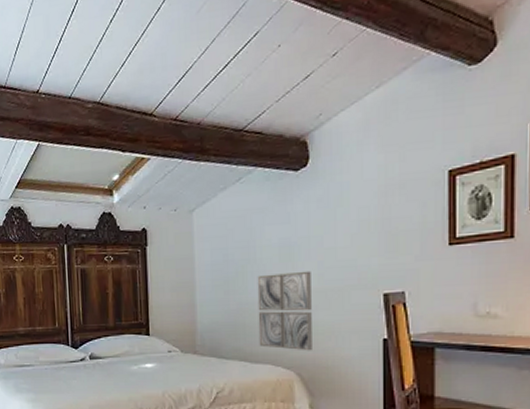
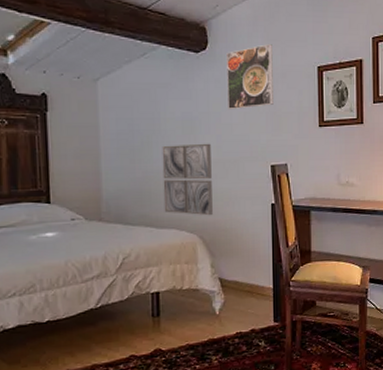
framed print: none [331,150,388,233] -> present [227,44,273,110]

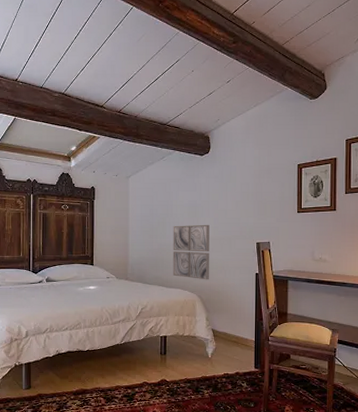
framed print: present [227,44,273,110] -> none [224,148,261,199]

